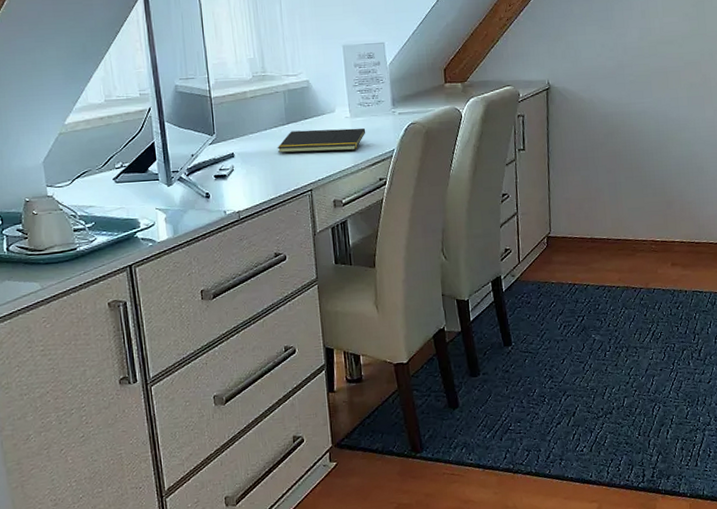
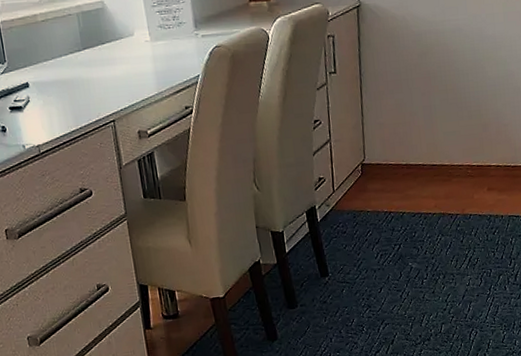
notepad: present [277,128,366,153] -> none [74,52,168,82]

